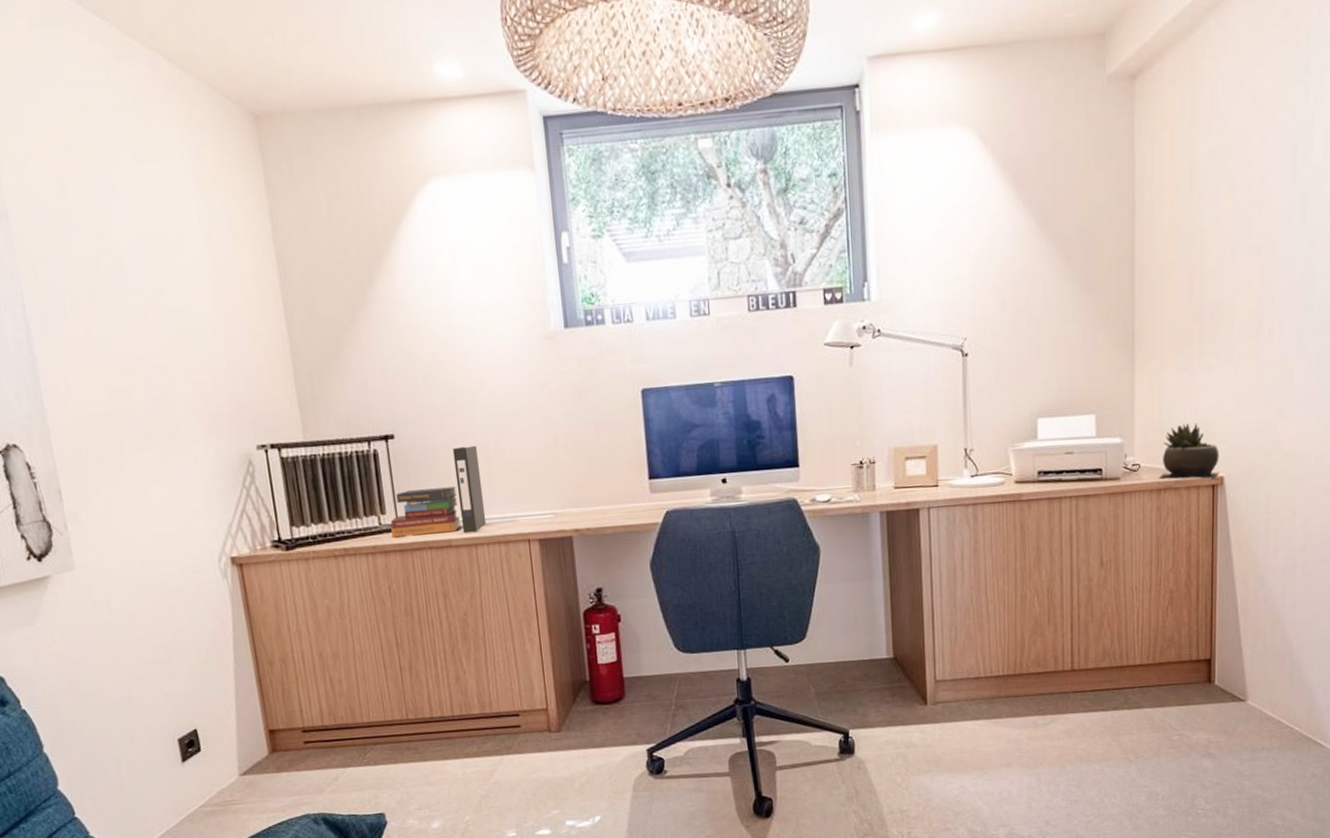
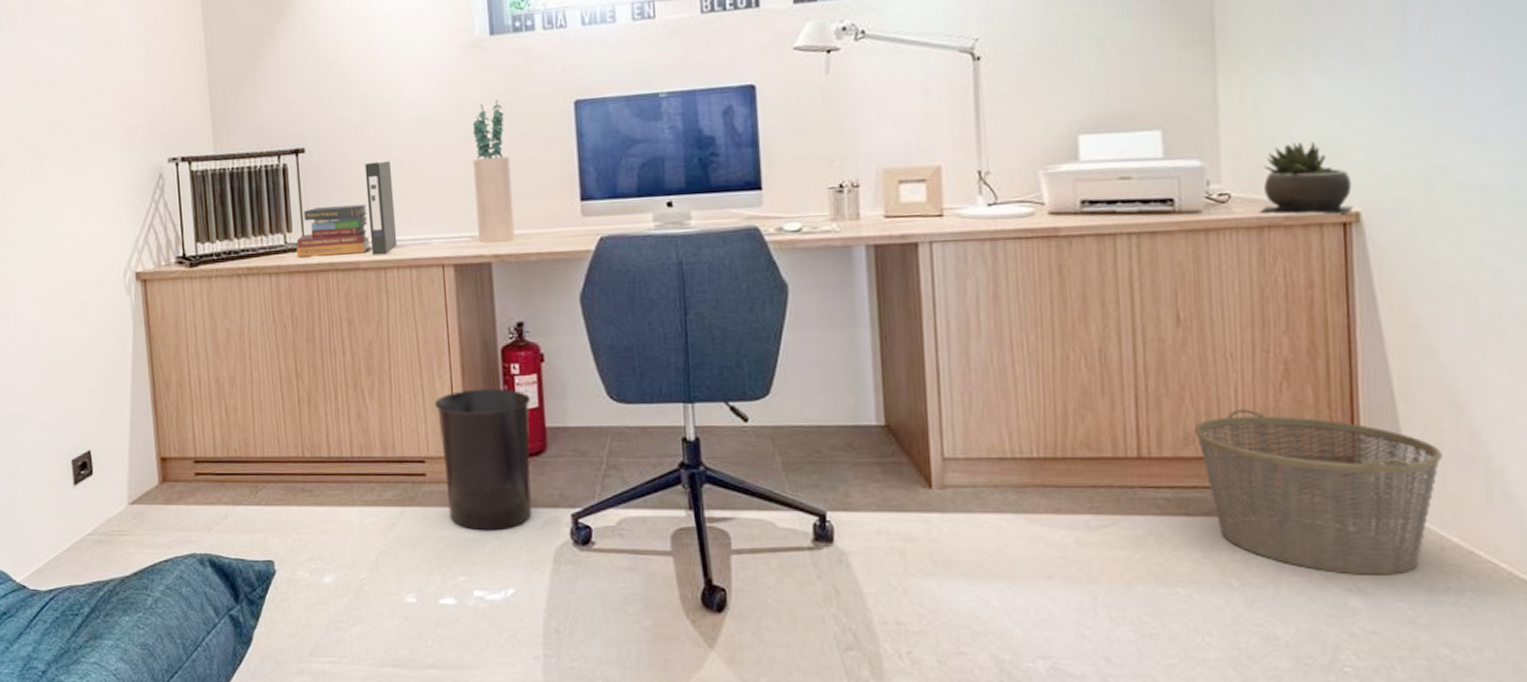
waste bin: none [525,647,614,770] -> present [434,388,532,531]
vase: none [551,388,593,519] -> present [472,99,516,244]
basket: none [1109,628,1265,744] -> present [1193,409,1442,575]

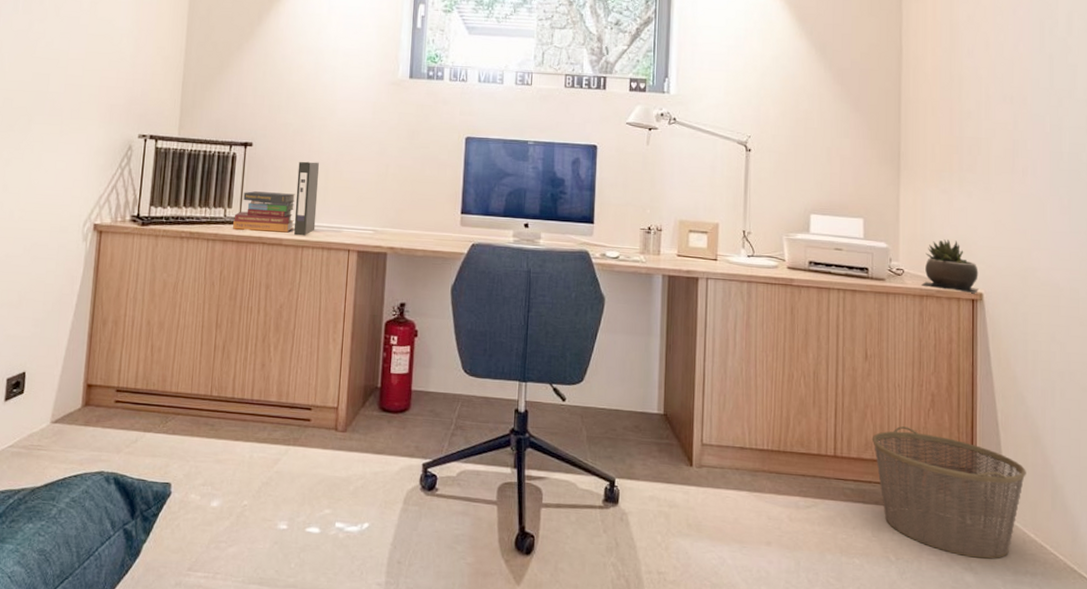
waste bin: present [434,388,532,531] -> none [325,353,403,473]
vase: present [472,99,516,244] -> none [379,127,412,238]

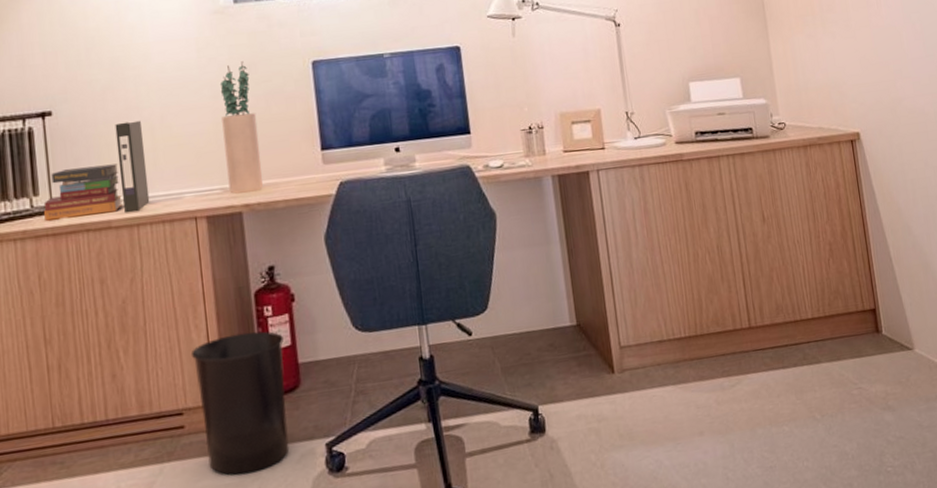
waste bin: none [325,353,403,473] -> present [190,331,289,475]
vase: none [379,127,412,238] -> present [219,61,264,194]
basket: present [871,426,1026,559] -> none [781,281,923,397]
succulent plant: present [920,239,979,294] -> none [802,84,855,137]

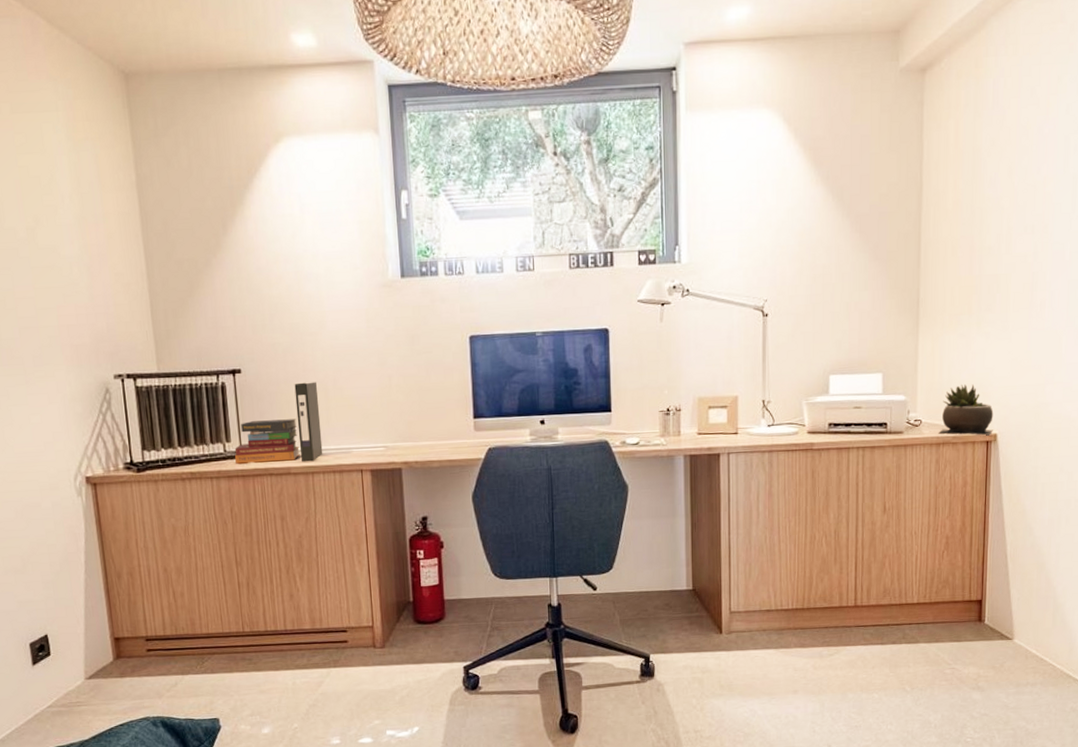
waste bin: present [190,331,289,475] -> none [354,570,433,684]
vase: present [219,61,264,194] -> none [386,333,421,453]
succulent plant: none [802,84,855,137] -> present [937,384,994,436]

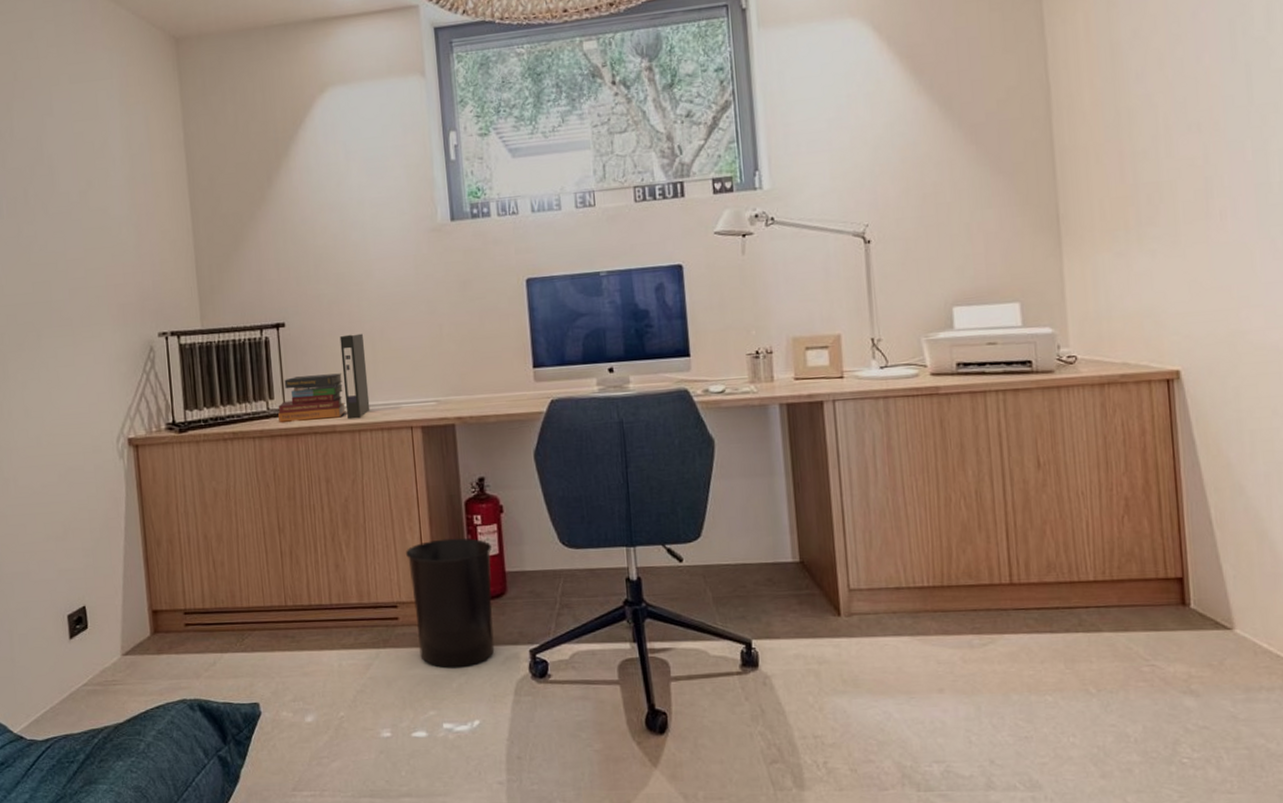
waste bin: none [354,570,433,684] -> present [405,538,495,668]
succulent plant: present [937,384,994,436] -> none [1099,311,1174,374]

